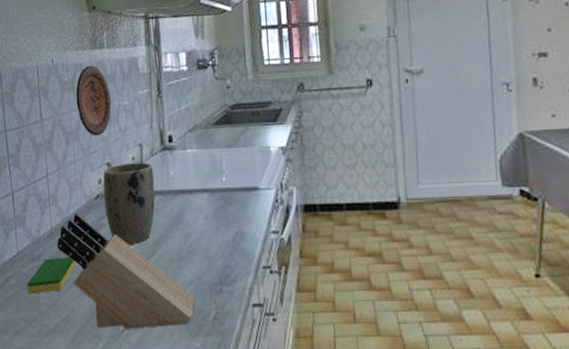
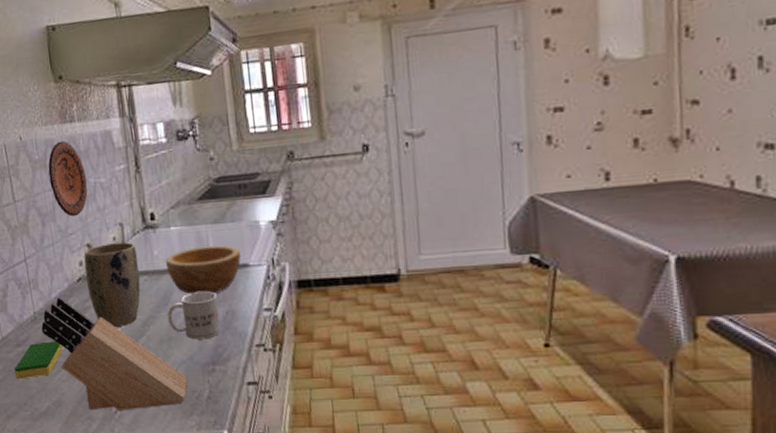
mug: none [179,213,229,260] -> present [167,291,220,340]
bowl: none [180,168,251,214] -> present [165,245,241,294]

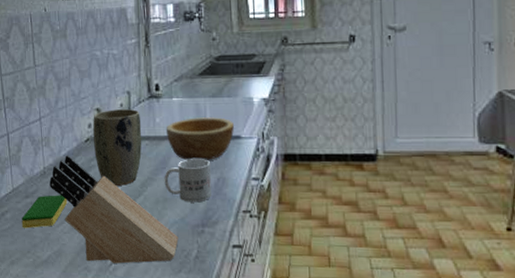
decorative plate: present [48,140,88,217] -> none [67,14,102,83]

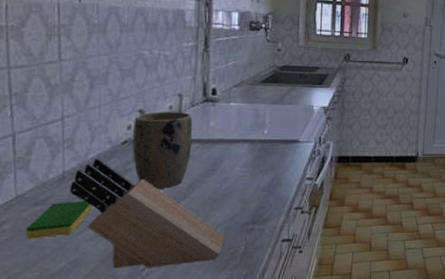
mug: present [164,159,211,203] -> none [214,161,265,202]
bowl: present [165,117,234,160] -> none [220,122,292,162]

